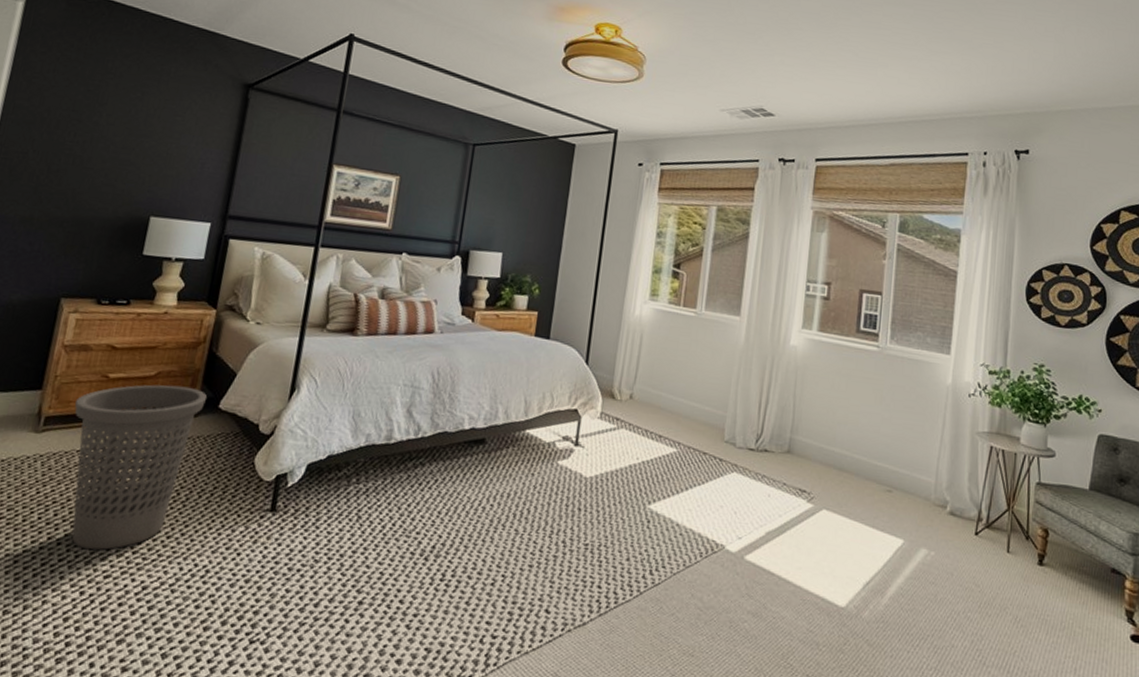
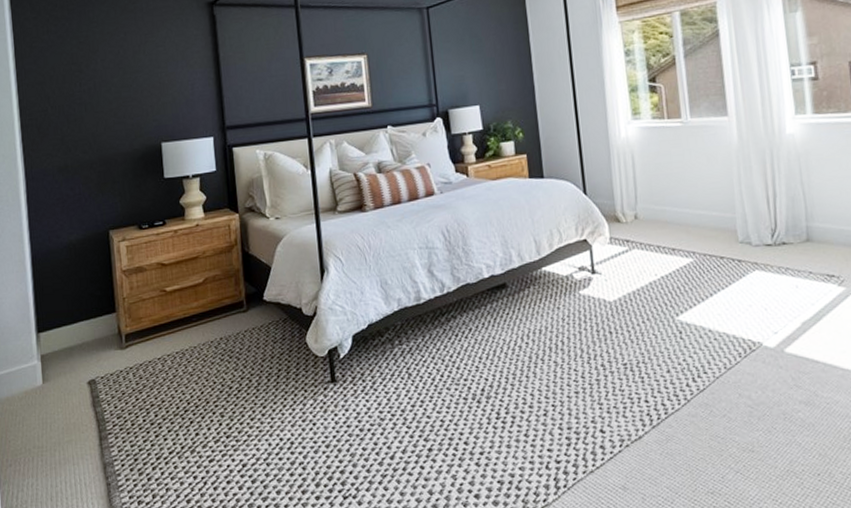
laundry basket: present [71,384,207,551] -> none [145,286,252,441]

